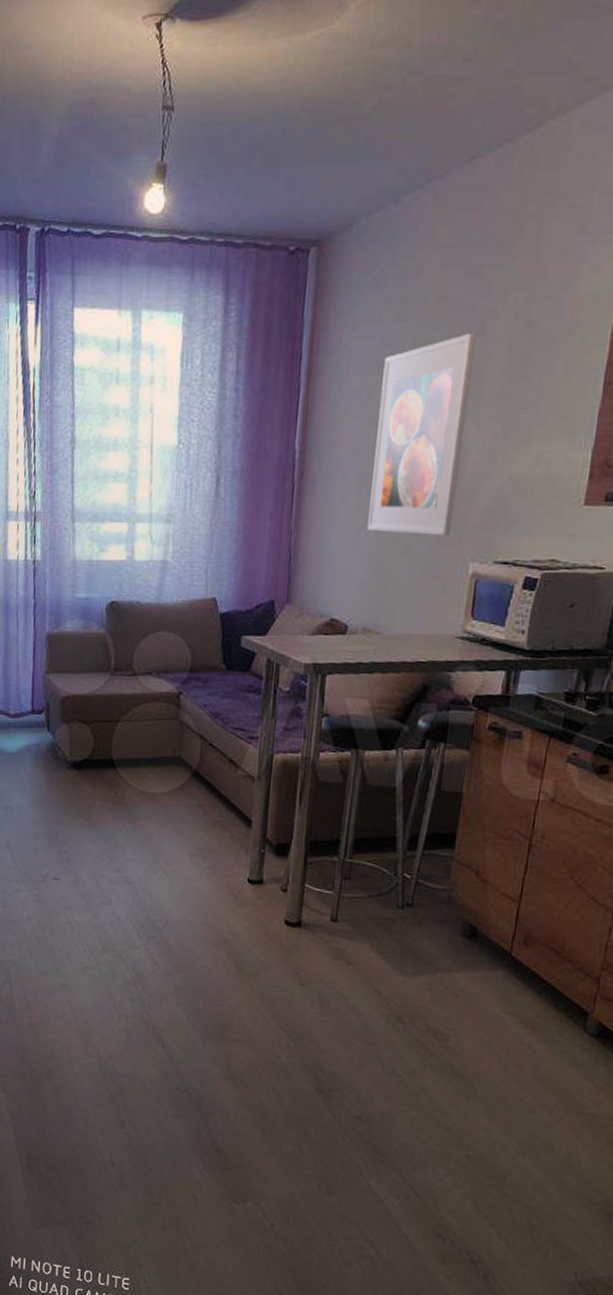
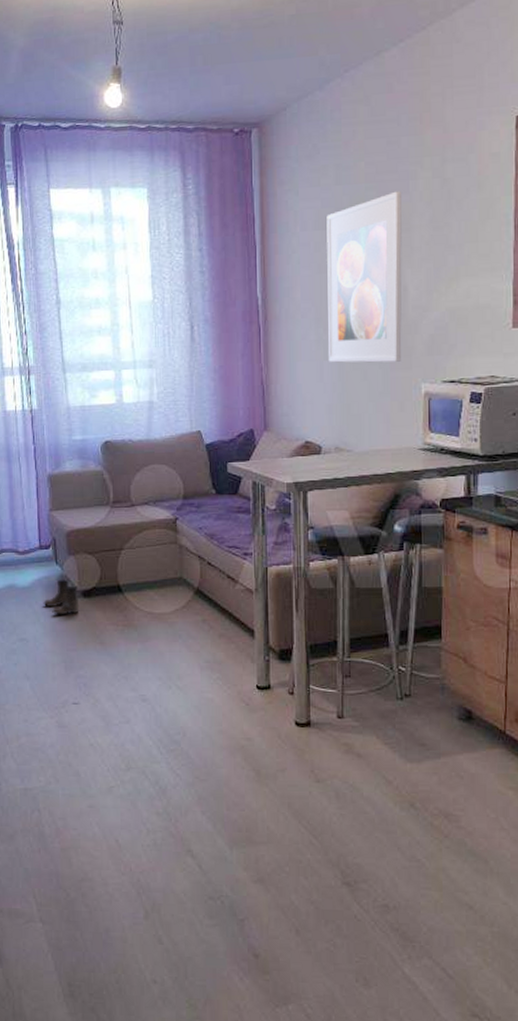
boots: none [31,747,69,786] -> present [43,579,80,615]

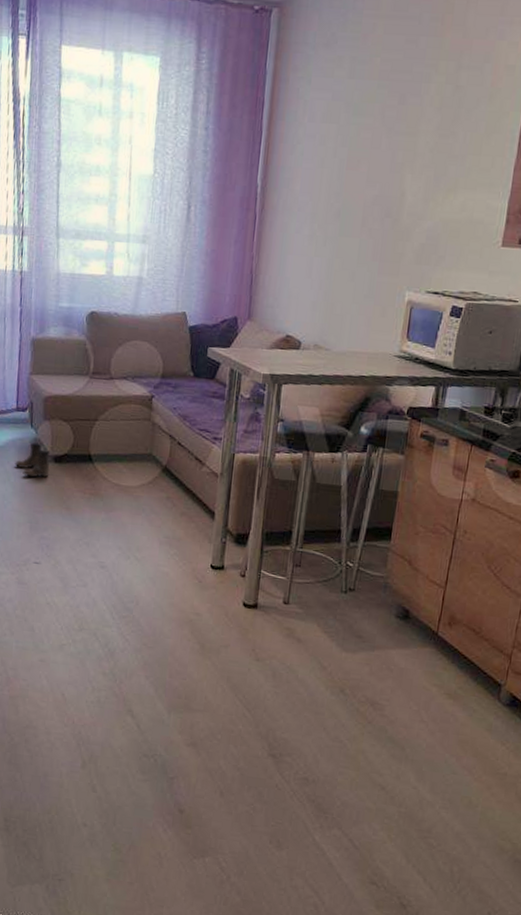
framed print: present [327,191,402,363] -> none [319,92,413,267]

